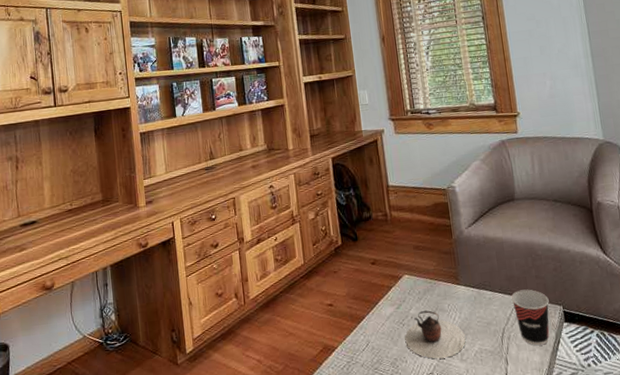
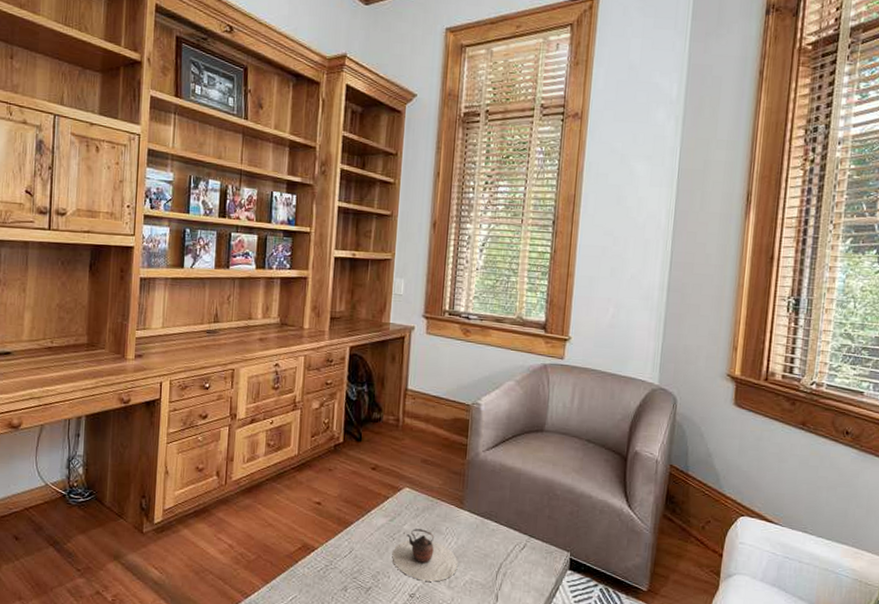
cup: present [511,289,550,346] -> none [516,527,557,589]

